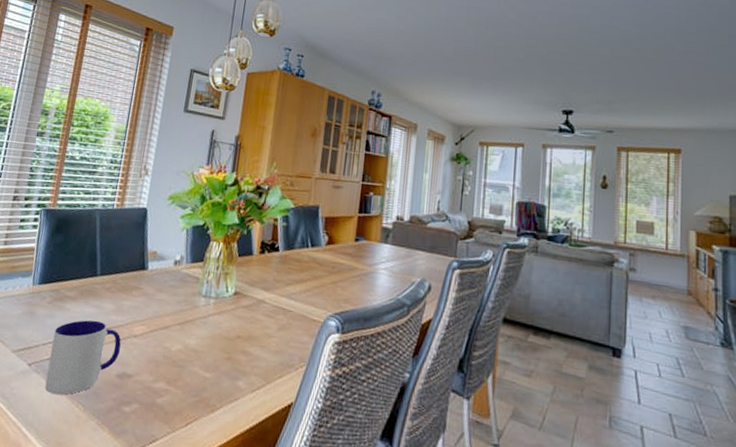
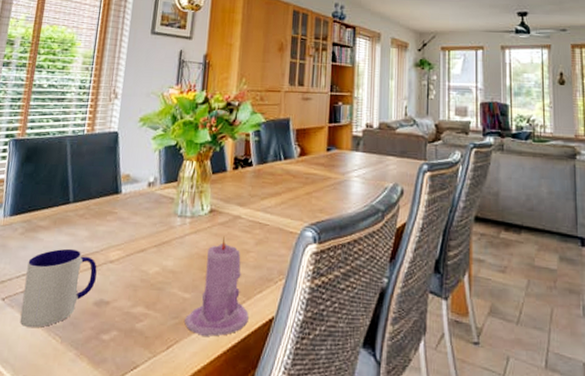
candle: none [204,319,268,417] -> present [184,236,249,336]

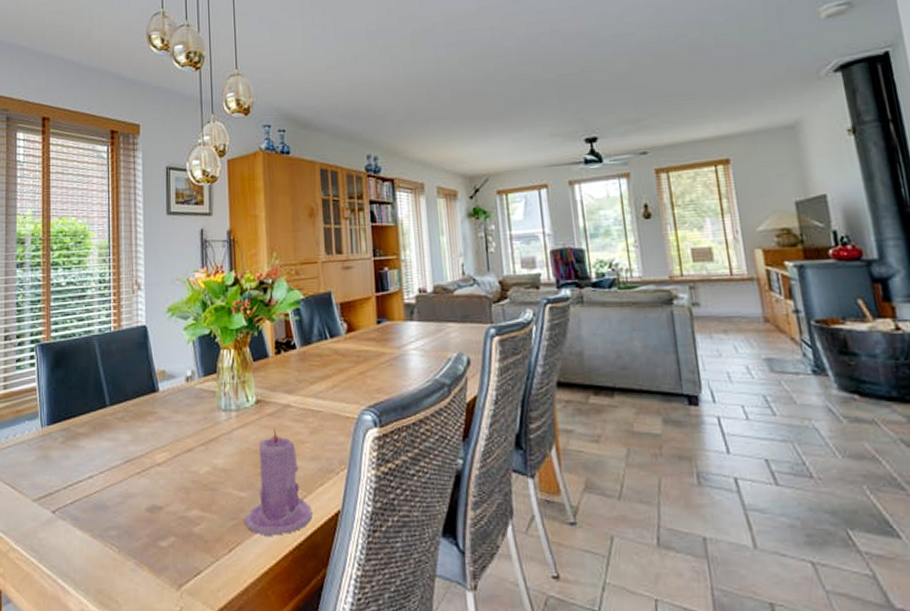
mug: present [19,248,97,327] -> none [73,454,145,538]

